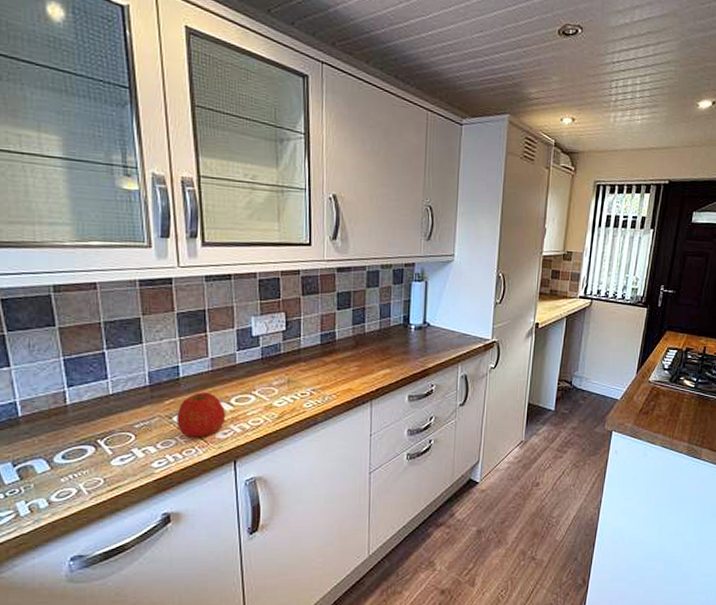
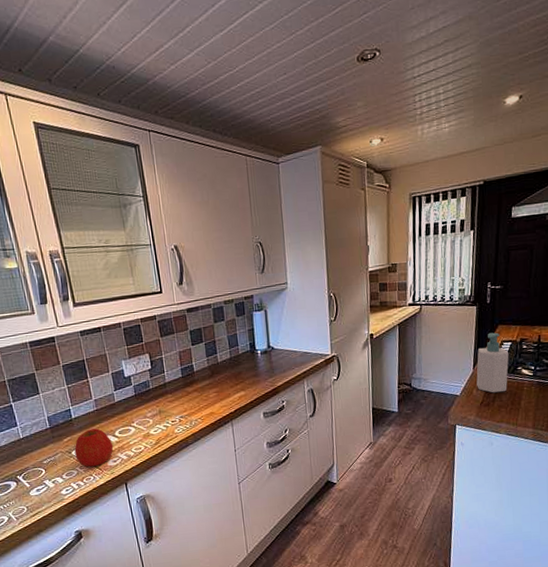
soap bottle: none [638,338,674,402] -> present [476,332,509,393]

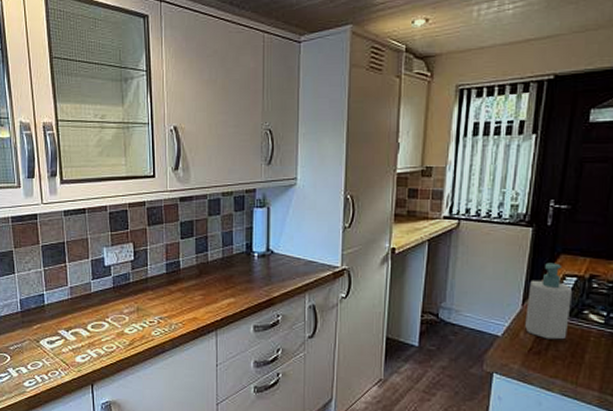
apple: present [74,428,114,467] -> none [43,319,84,361]

